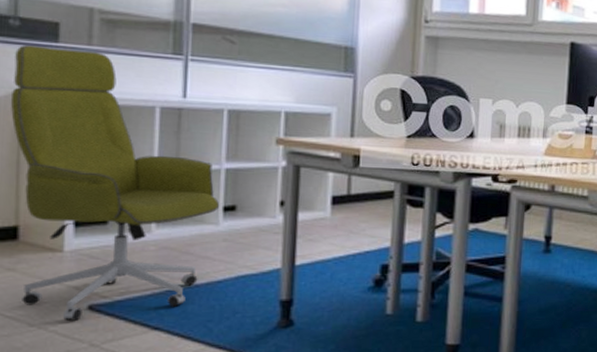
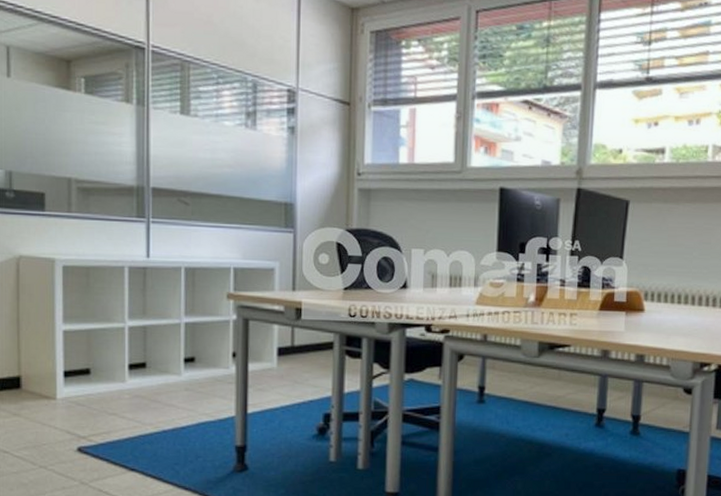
office chair: present [11,44,220,321] -> none [11,214,181,461]

